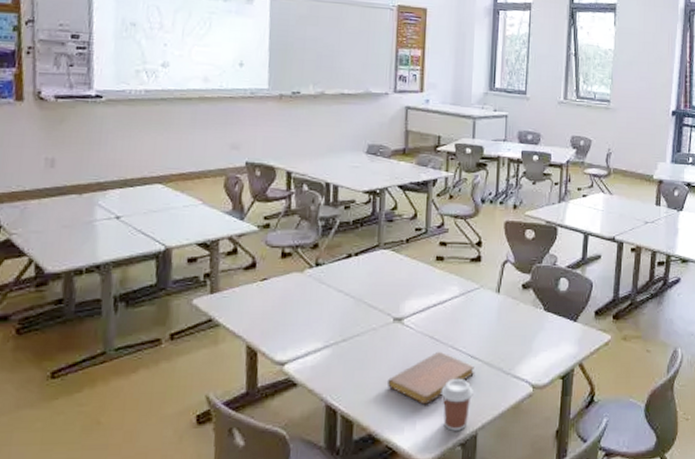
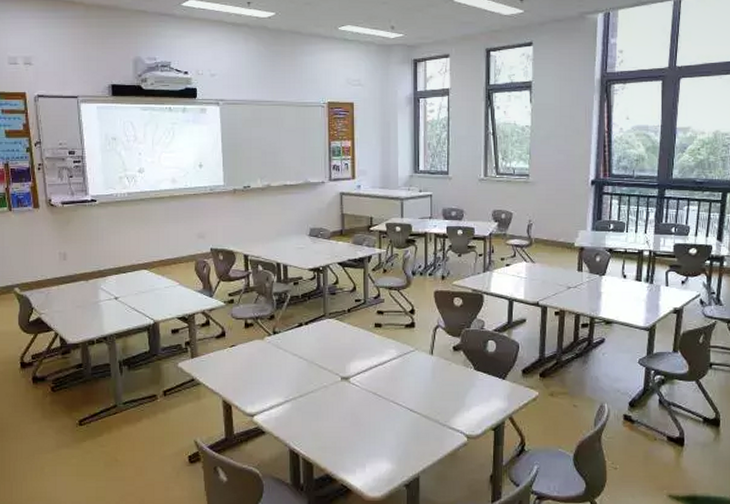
notebook: present [386,351,474,405] -> none [339,405,414,451]
coffee cup: present [441,378,473,431] -> none [385,429,414,473]

